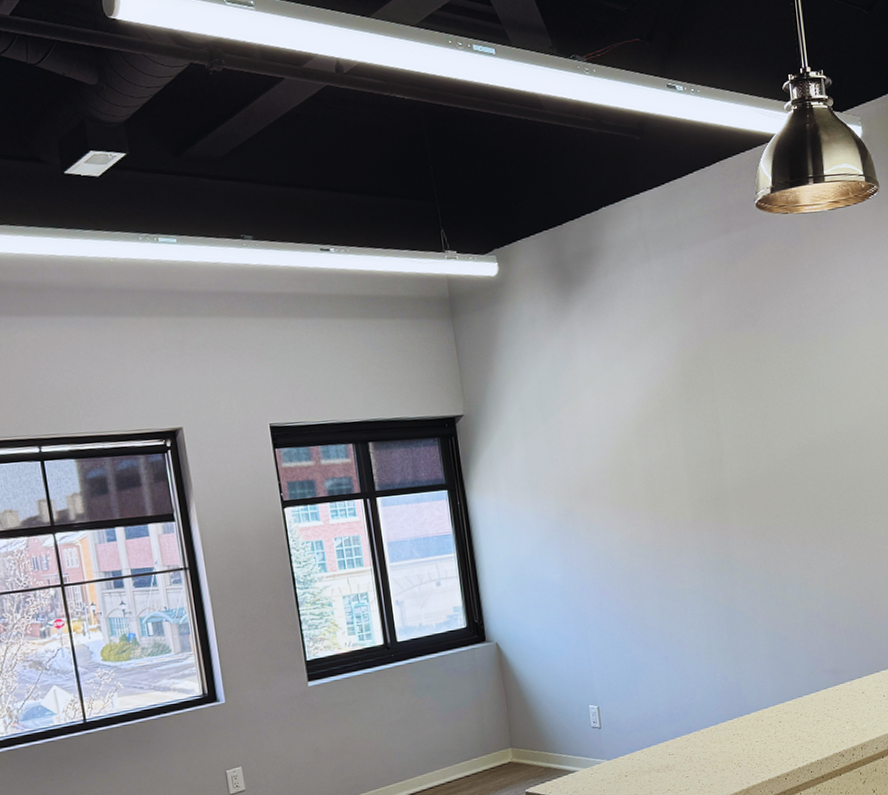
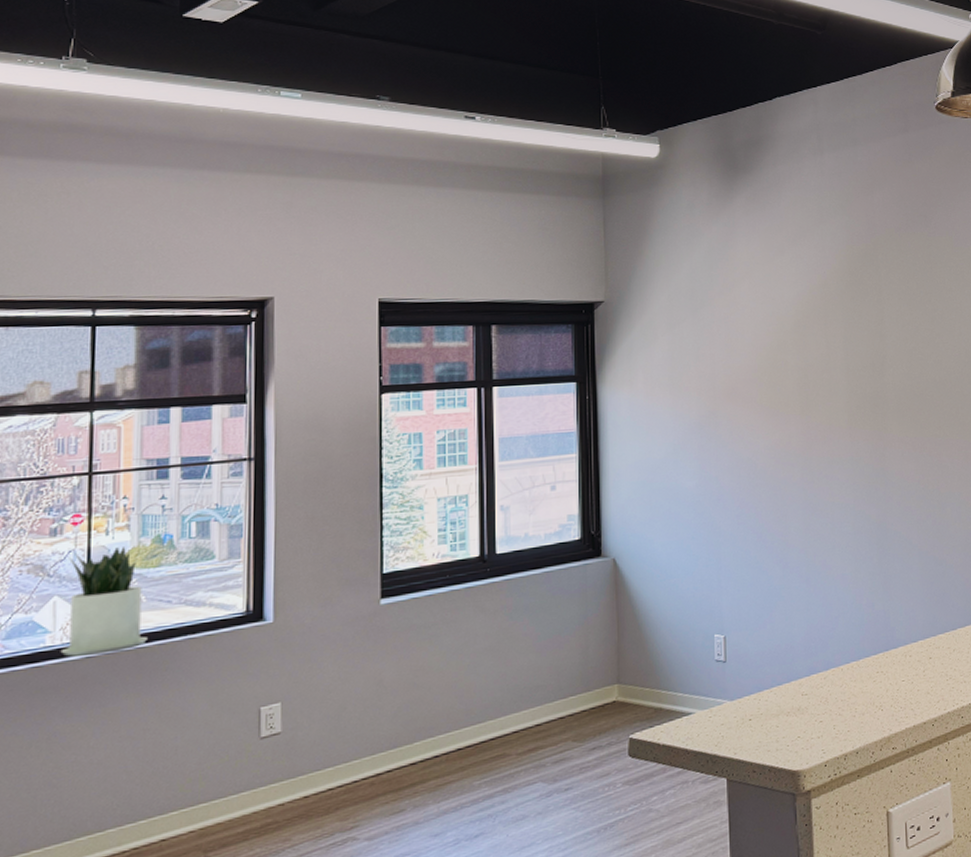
planter: none [59,644,130,733] -> present [60,547,147,657]

